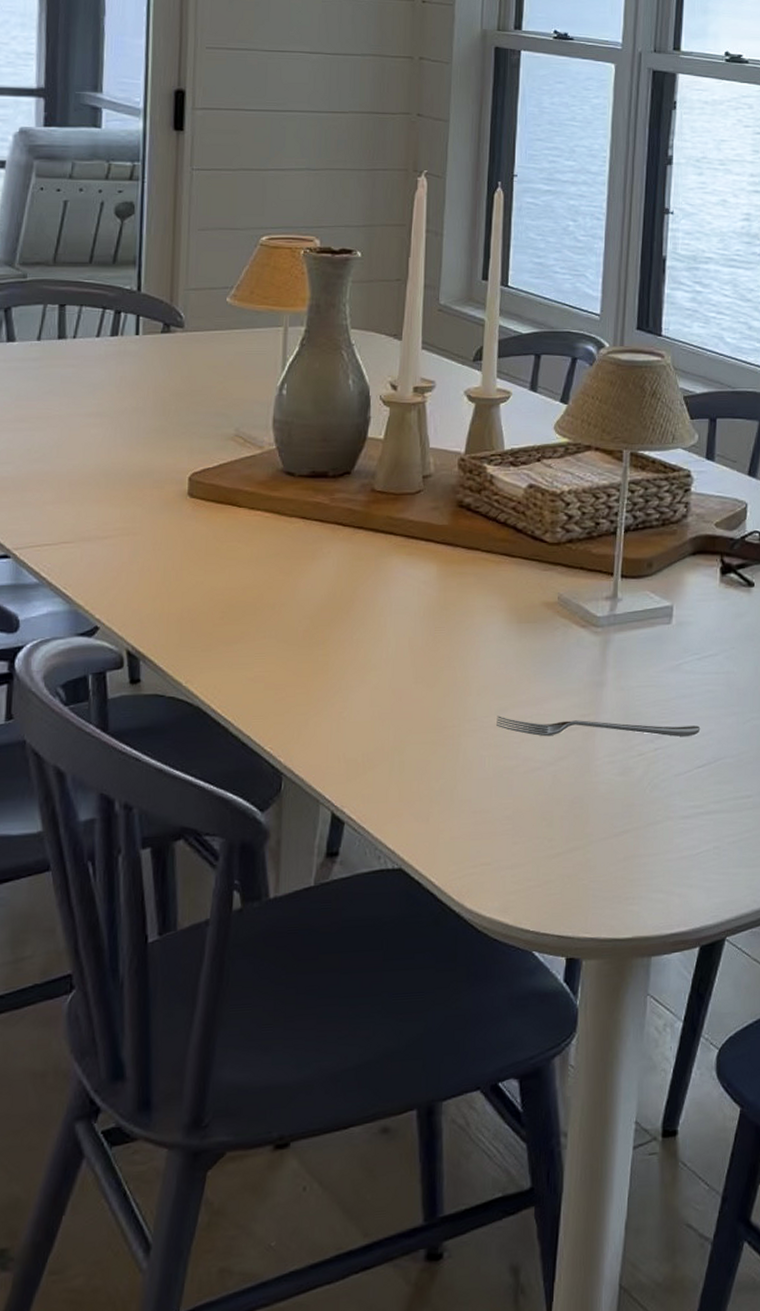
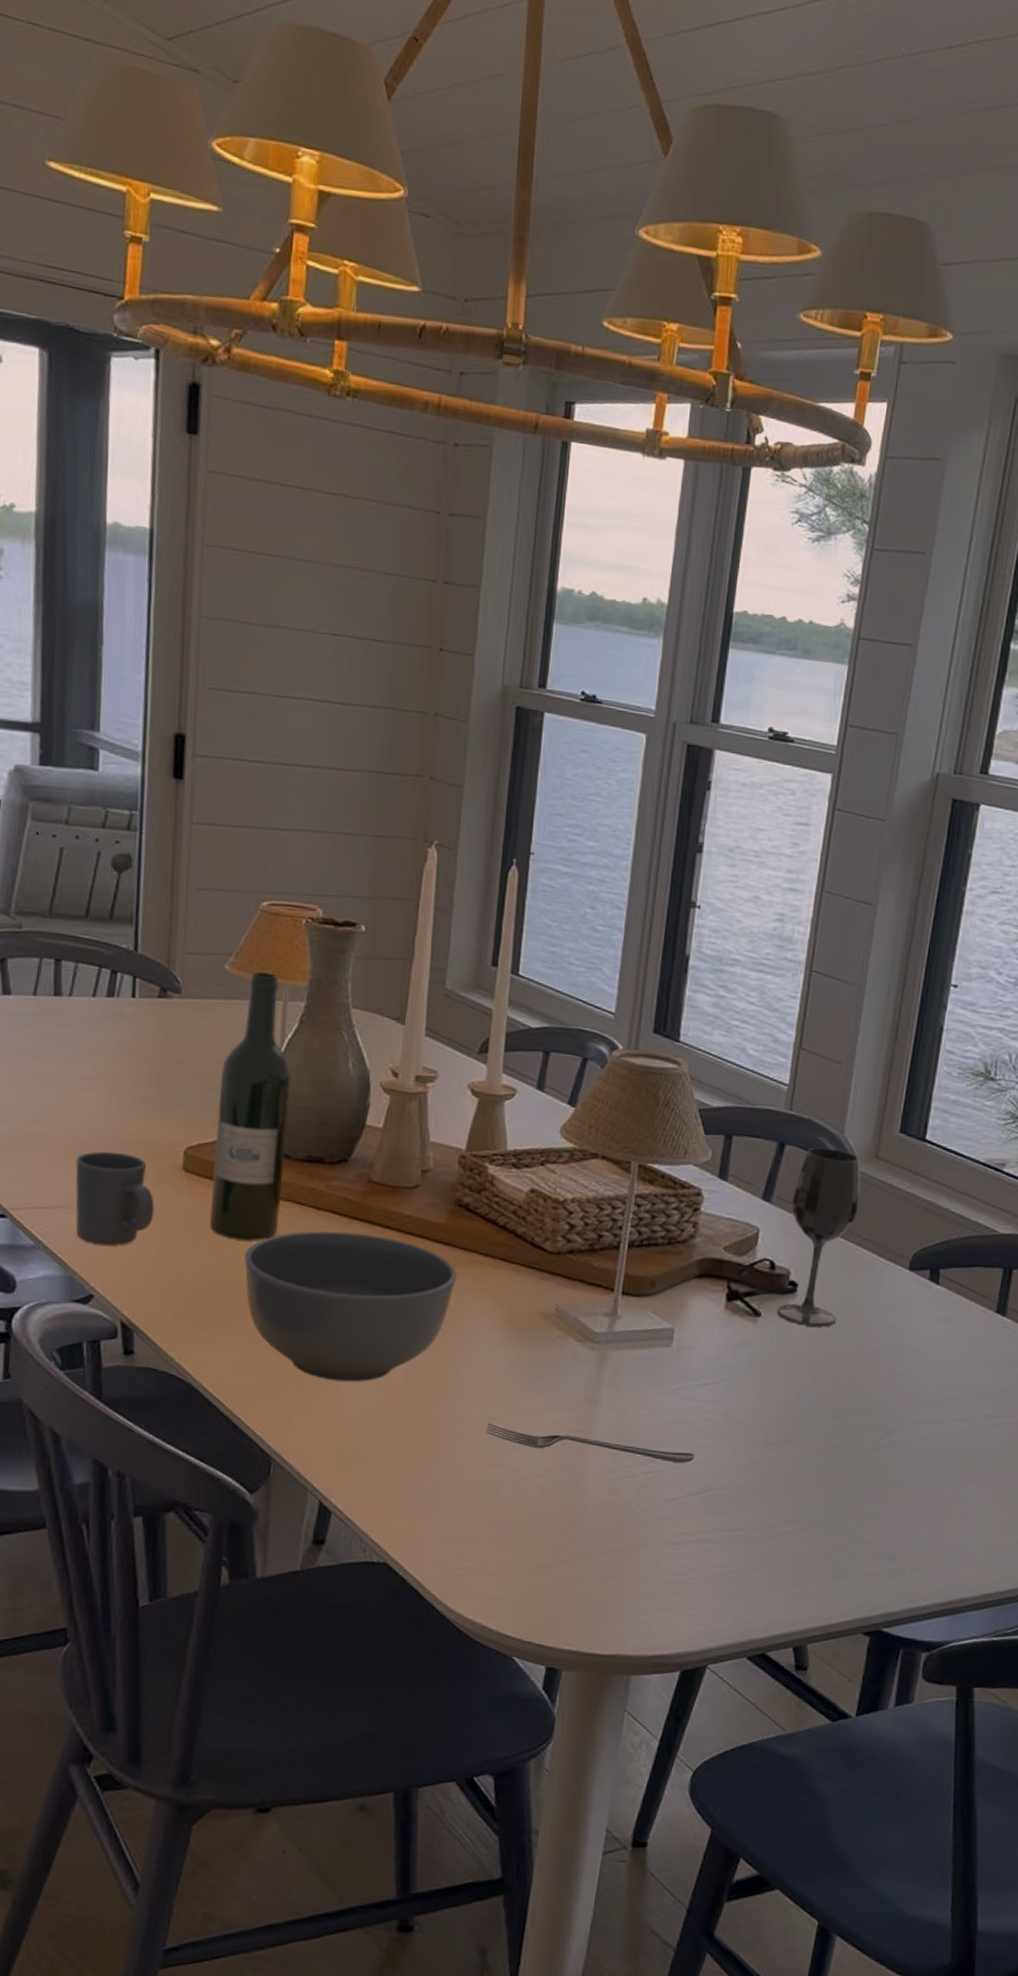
mug: none [80,484,160,576] -> present [75,1151,155,1246]
wine bottle: none [215,302,294,558] -> present [209,971,292,1240]
bowl: none [251,541,461,689] -> present [244,1231,457,1382]

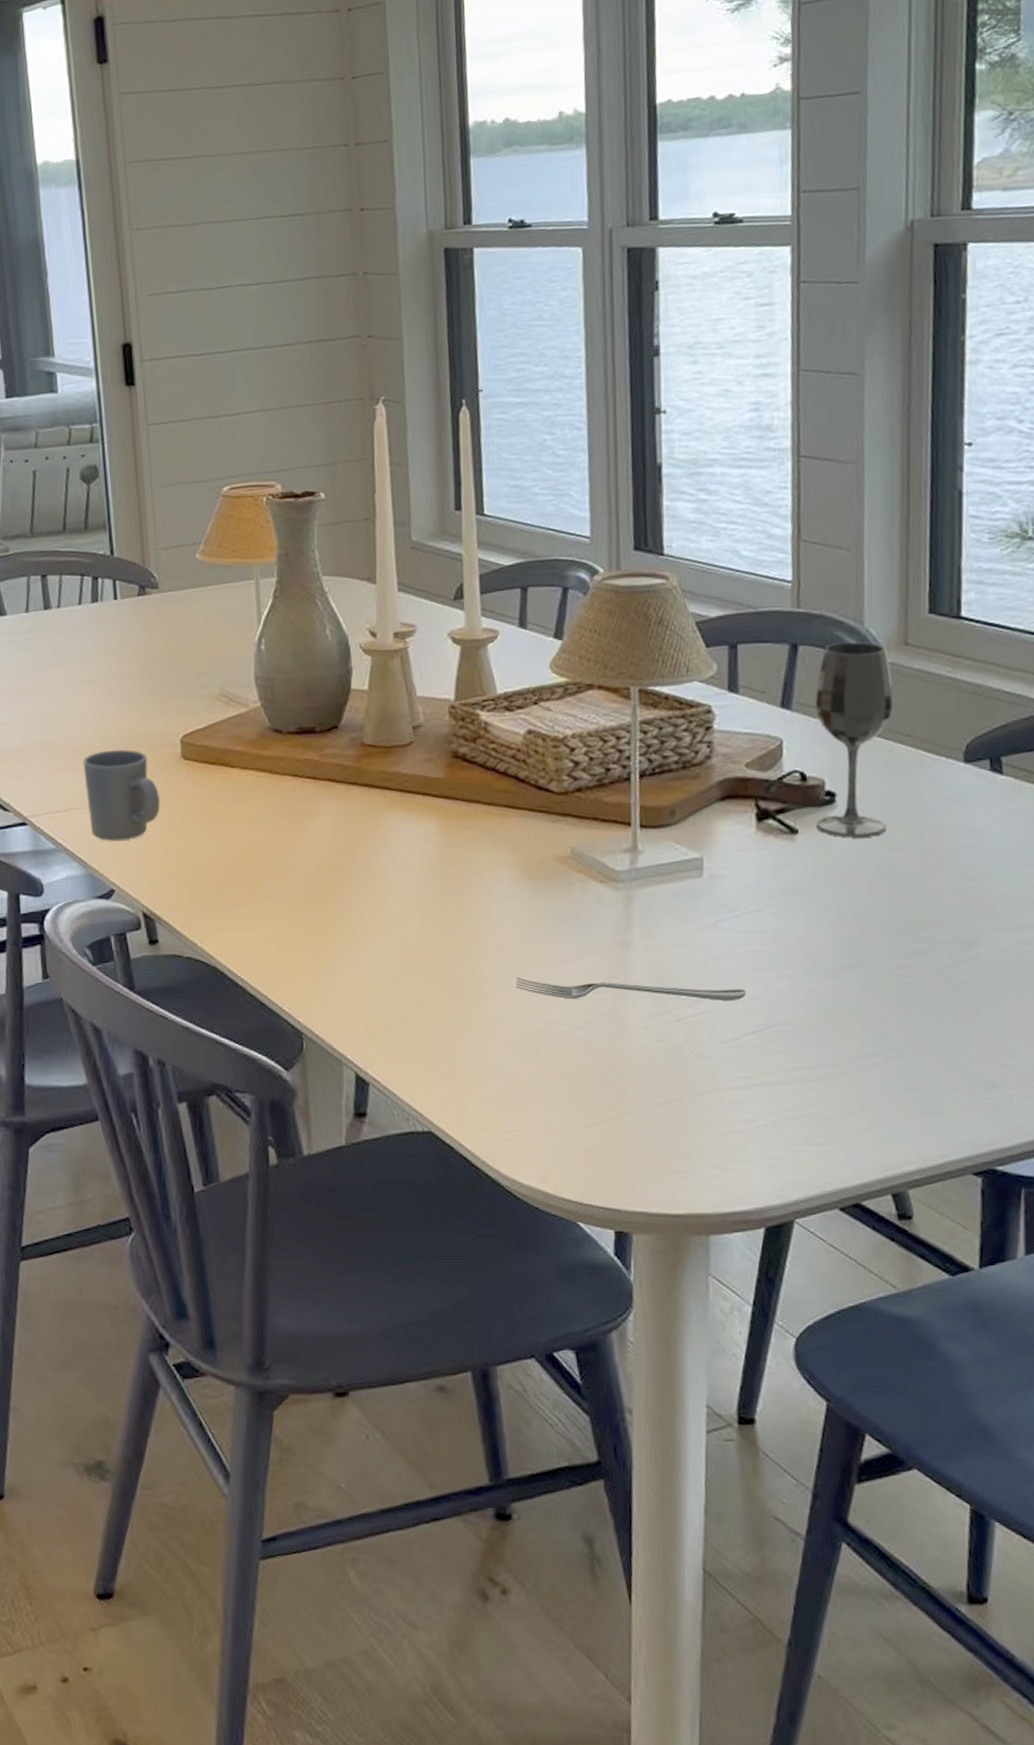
wine bottle: present [209,971,292,1240] -> none [205,554,280,819]
bowl: present [244,1231,457,1382] -> none [250,797,463,950]

